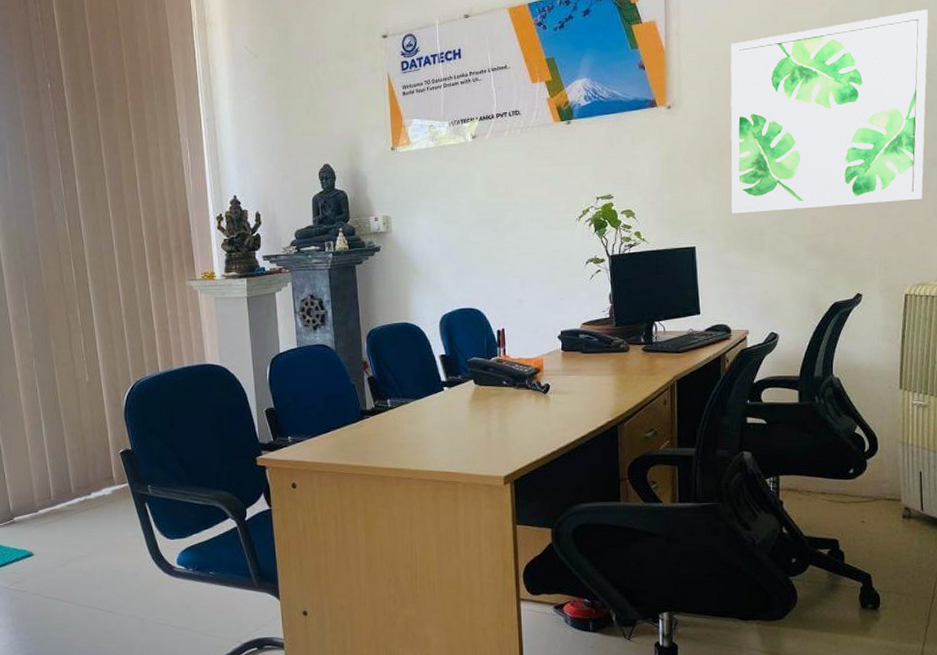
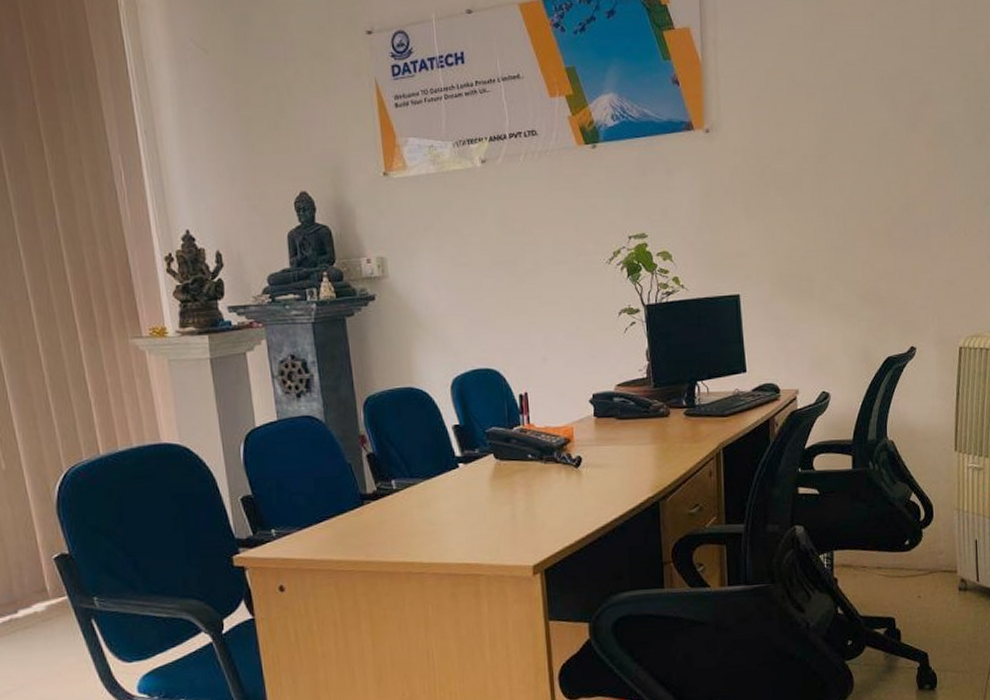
wall art: present [730,9,928,214] -> none [773,27,981,257]

